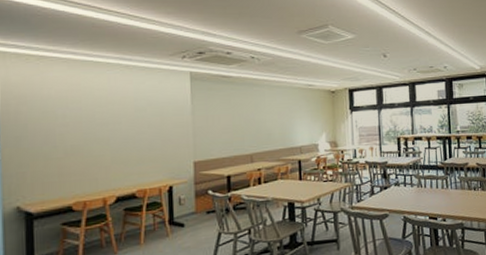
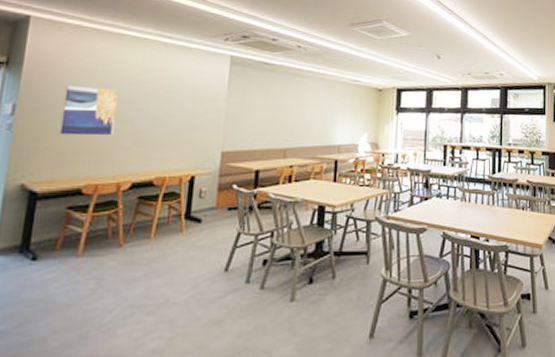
wall art: none [41,112,92,160] -> present [59,84,119,136]

